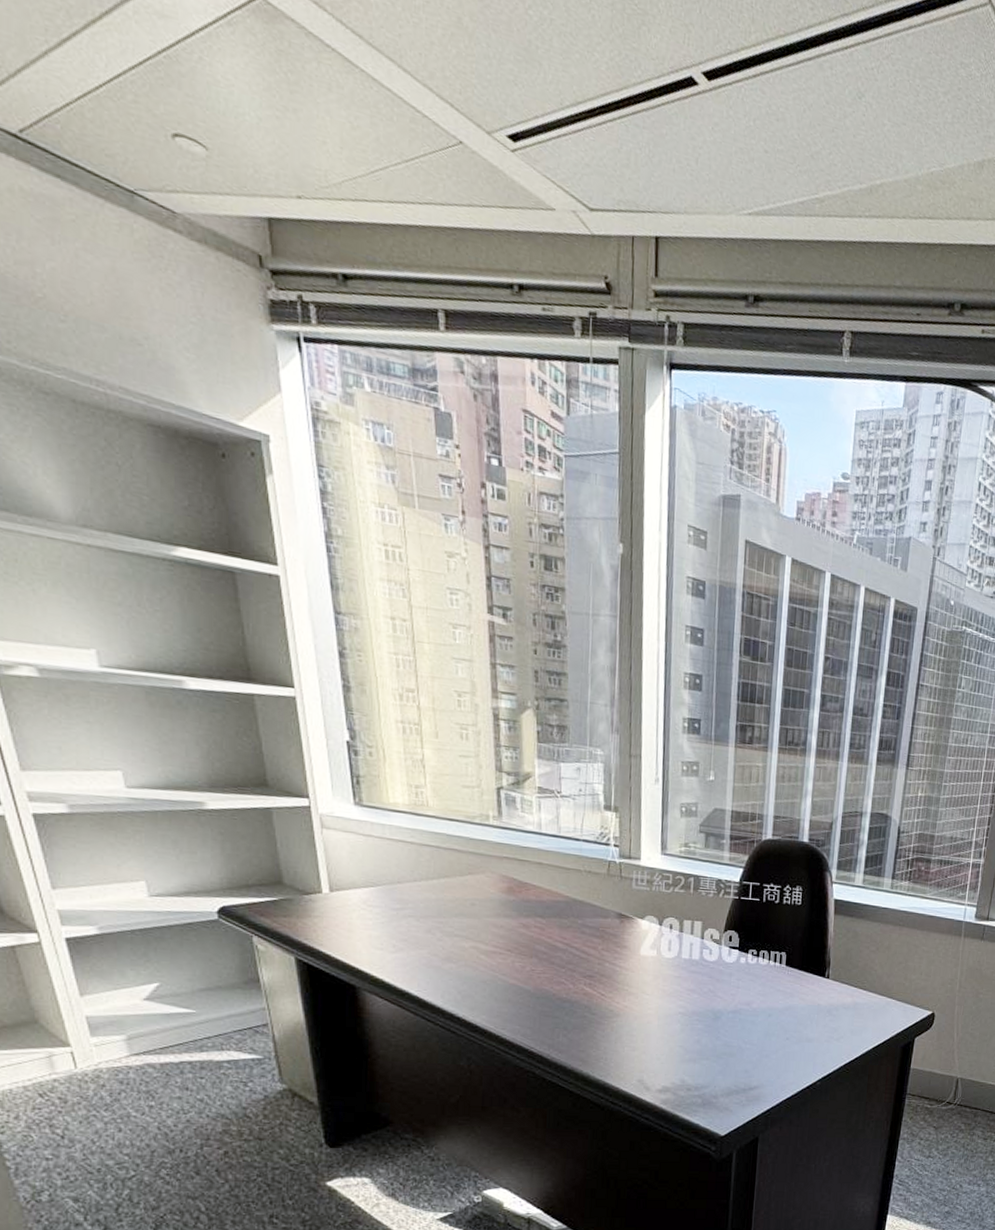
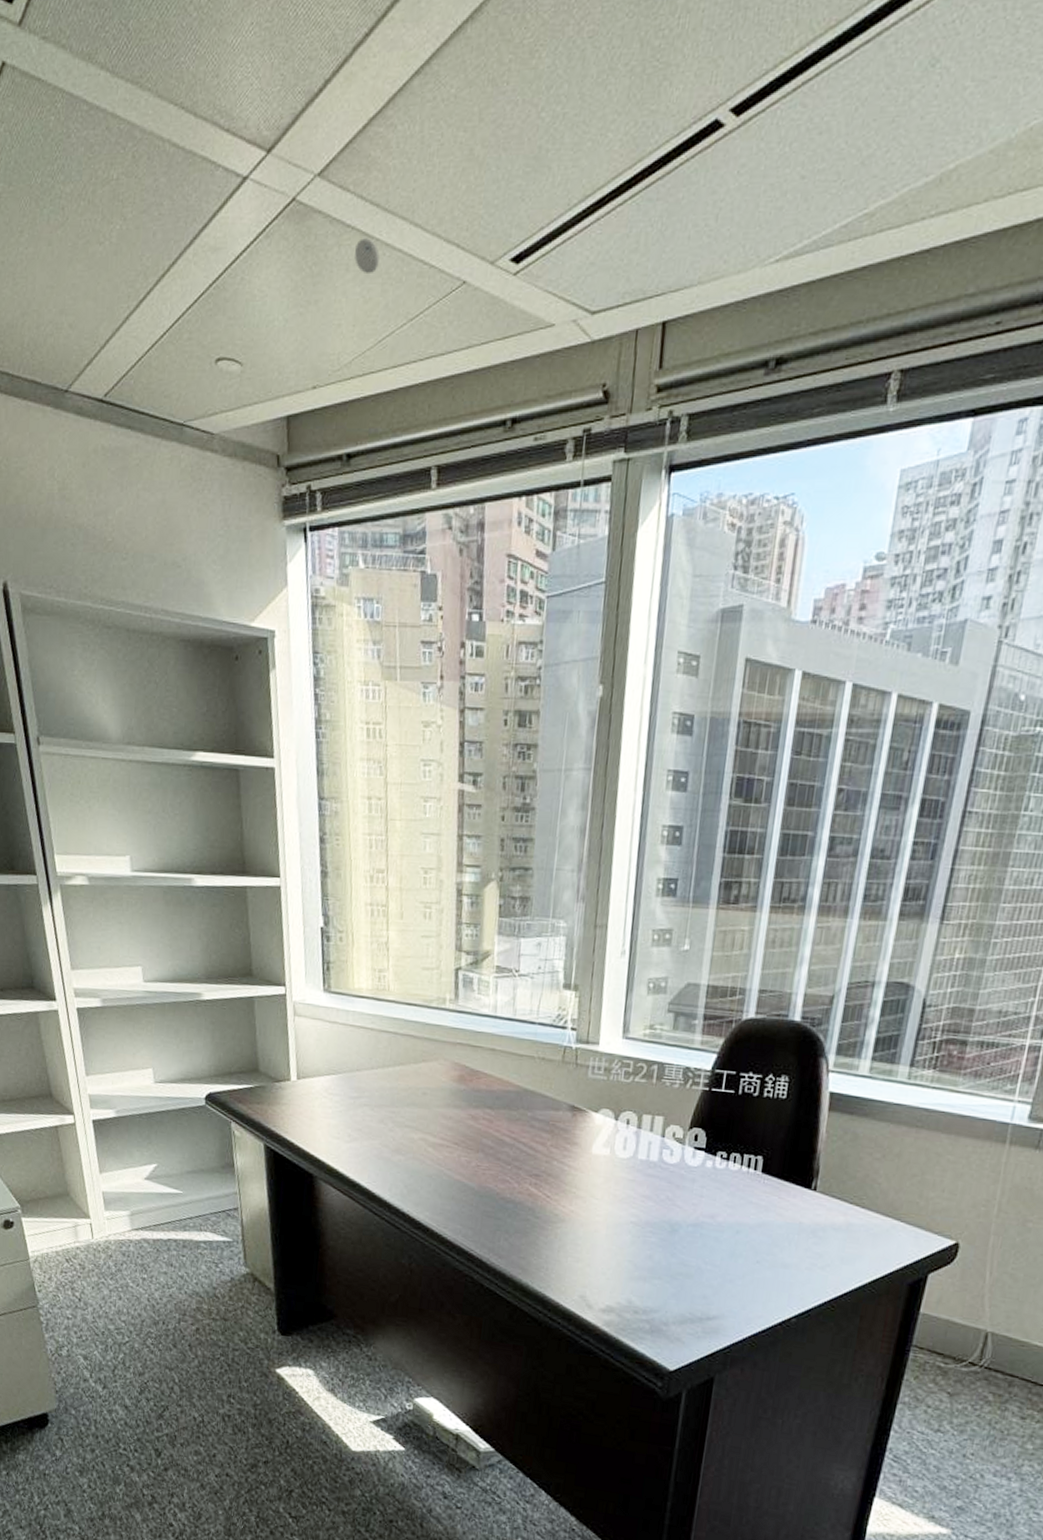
eyeball: none [338,63,366,102] -> present [355,238,380,275]

